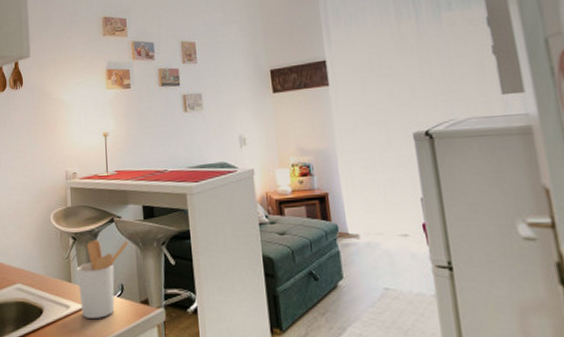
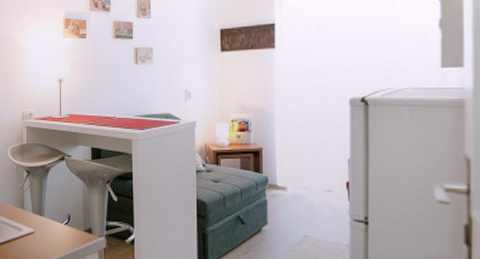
utensil holder: present [77,239,129,318] -> none [29,174,77,241]

